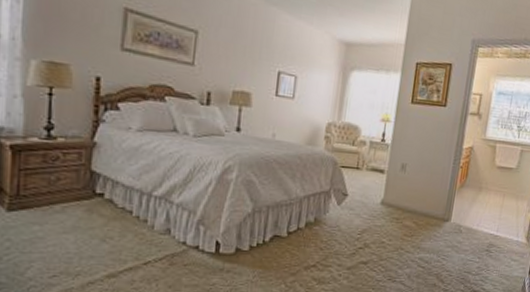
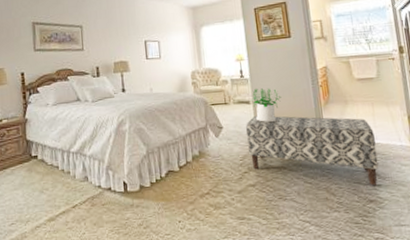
bench: none [369,187,497,277] -> present [245,115,379,186]
potted plant: none [385,158,419,198] -> present [250,88,282,123]

